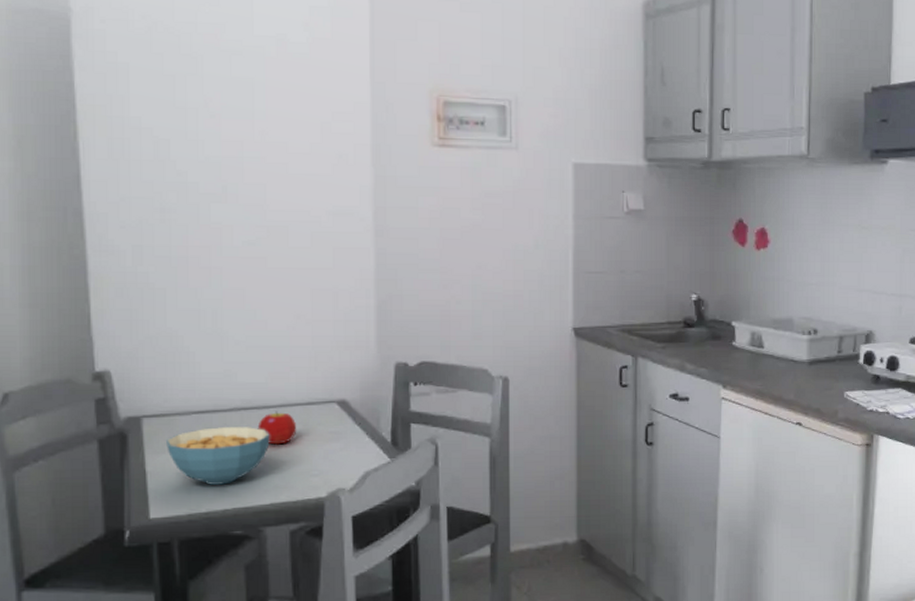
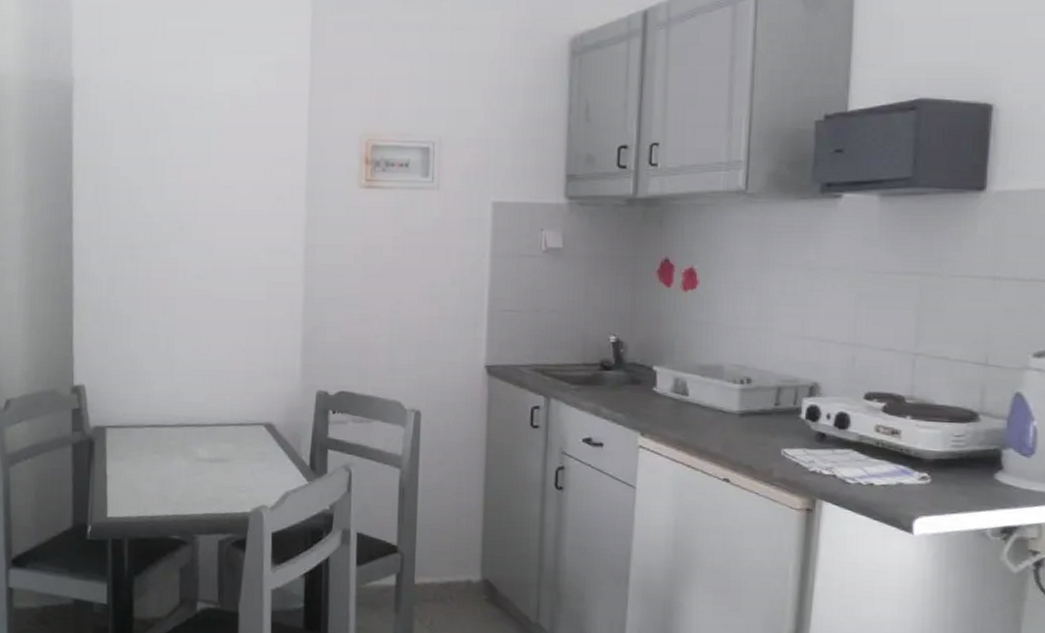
cereal bowl: present [167,427,270,485] -> none [124,440,207,493]
fruit: present [257,411,297,445] -> none [197,429,230,460]

